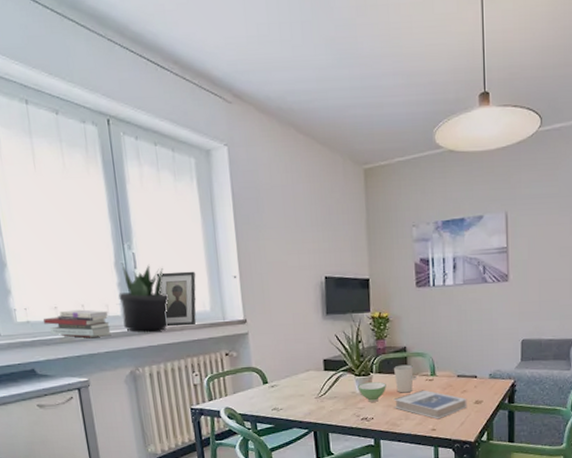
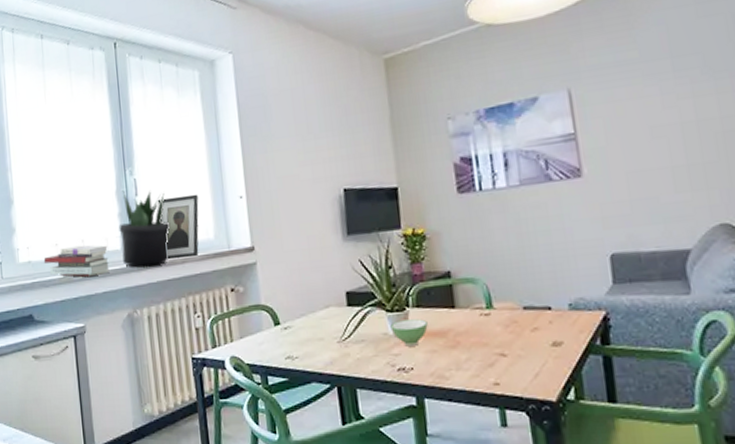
cup: present [393,364,417,393] -> none [435,294,468,334]
hardback book: present [393,390,468,420] -> none [438,328,542,370]

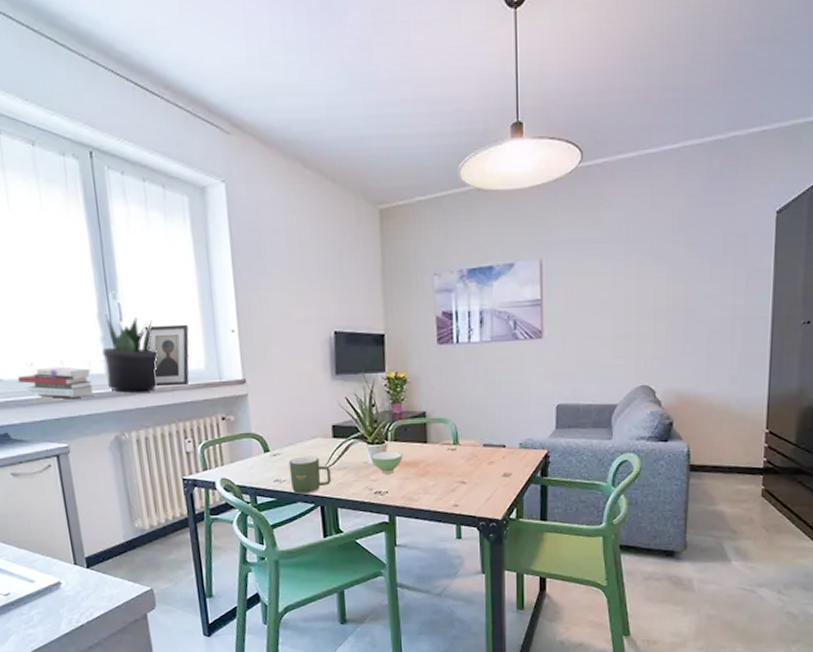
mug: none [300,328,348,374] -> present [288,456,331,495]

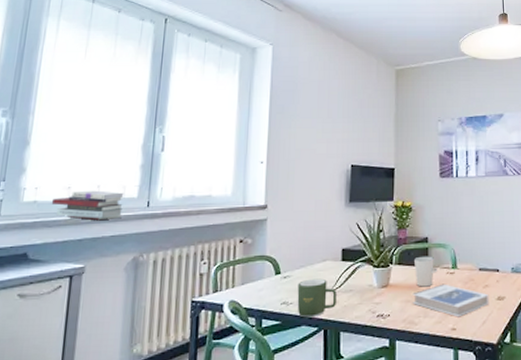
planter: present [102,314,159,393] -> none [137,145,192,215]
picture frame: present [144,324,190,387] -> none [182,155,222,211]
bowl: present [370,451,403,474] -> none [375,274,406,297]
cup: none [410,431,438,464] -> present [413,256,438,287]
hardback book: none [411,460,495,494] -> present [412,284,490,318]

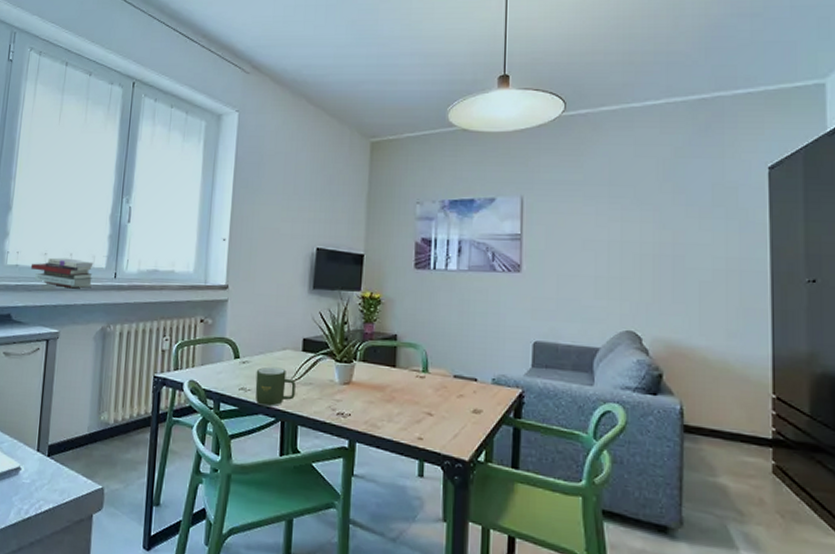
hardback book: present [412,284,490,318] -> none [376,387,464,427]
cup: present [413,256,438,287] -> none [379,354,407,389]

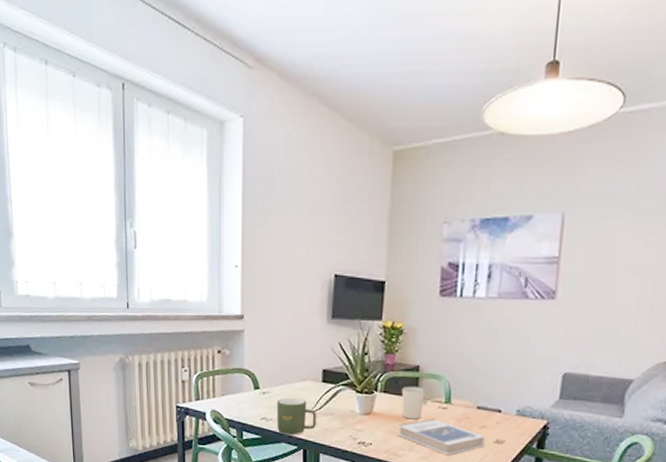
books: present [30,257,94,289] -> none [41,287,105,319]
hardback book: none [376,387,464,427] -> present [397,418,486,456]
cup: none [379,354,407,389] -> present [401,386,429,420]

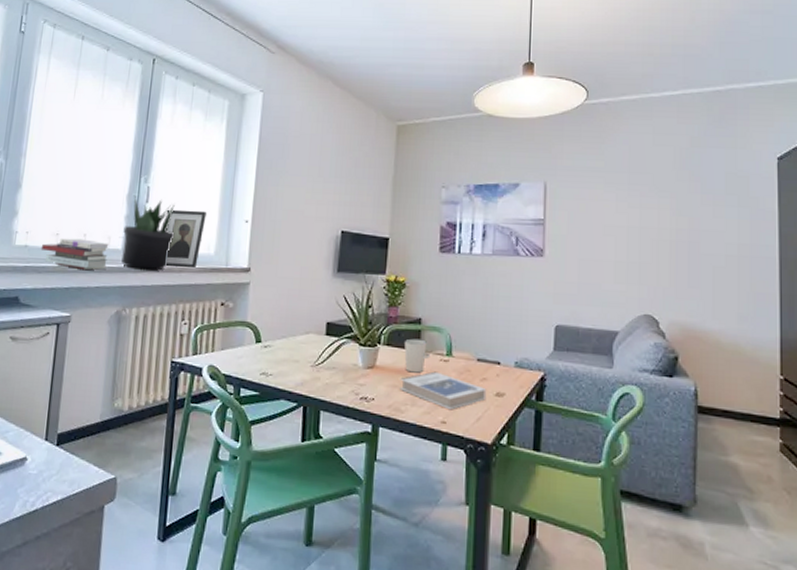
books: none [41,287,105,319] -> present [41,238,109,271]
planter: none [116,241,166,318] -> present [121,195,175,270]
picture frame: none [155,255,195,316] -> present [165,209,206,269]
mug: present [276,397,316,436] -> none [277,351,319,392]

